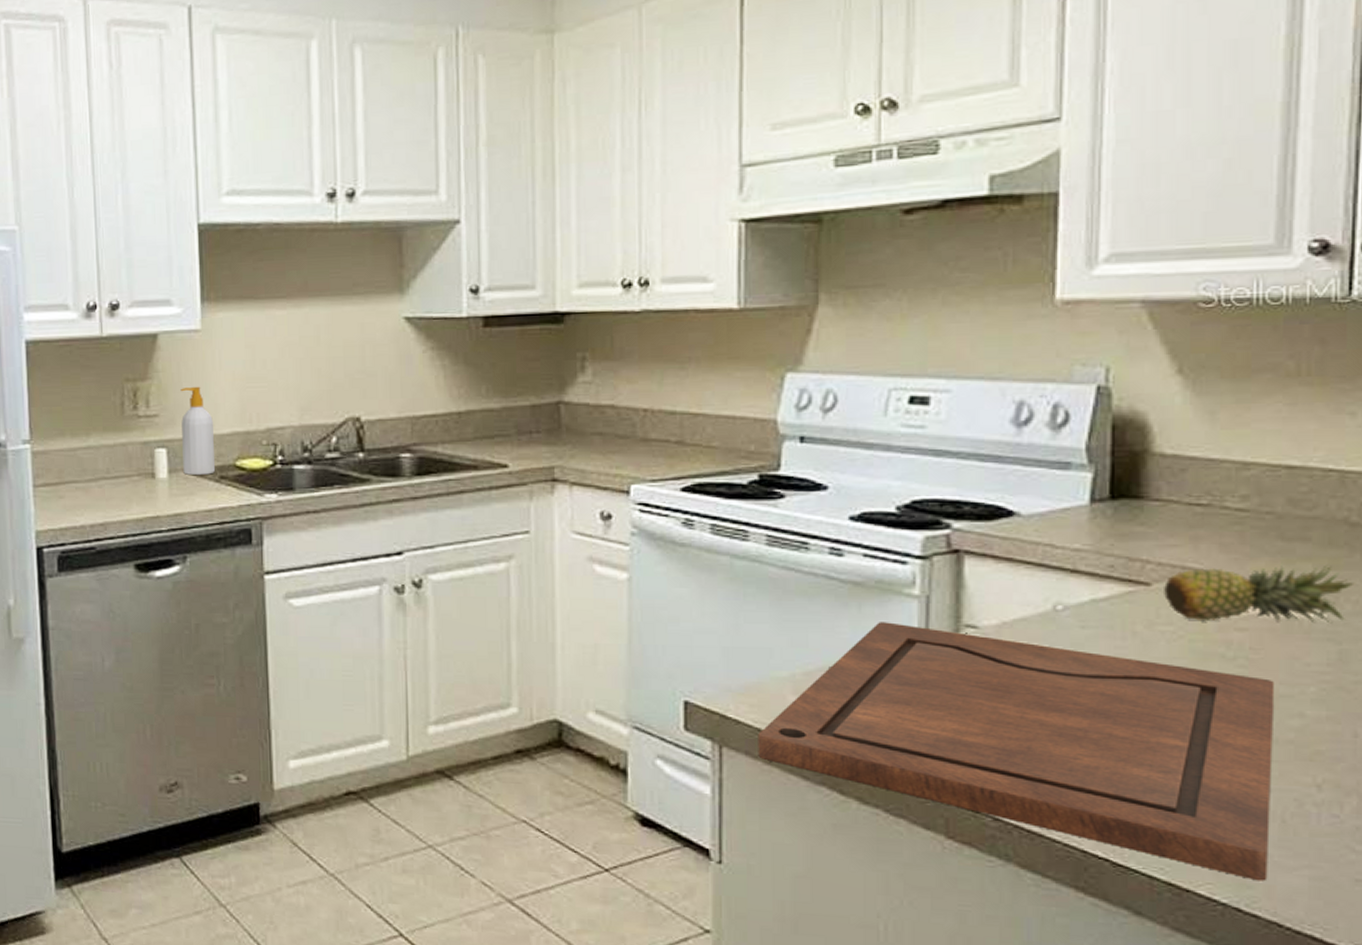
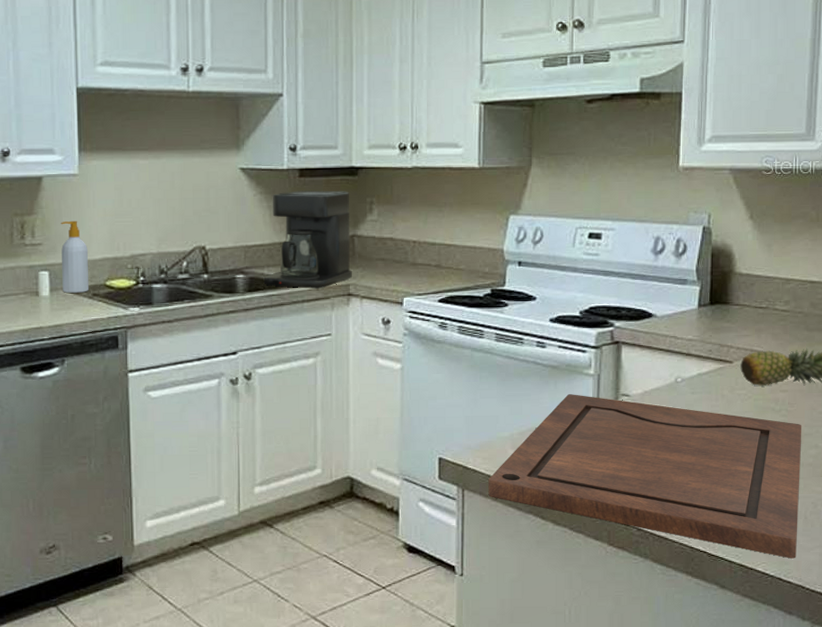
coffee maker: none [437,343,559,473] -> present [263,190,353,290]

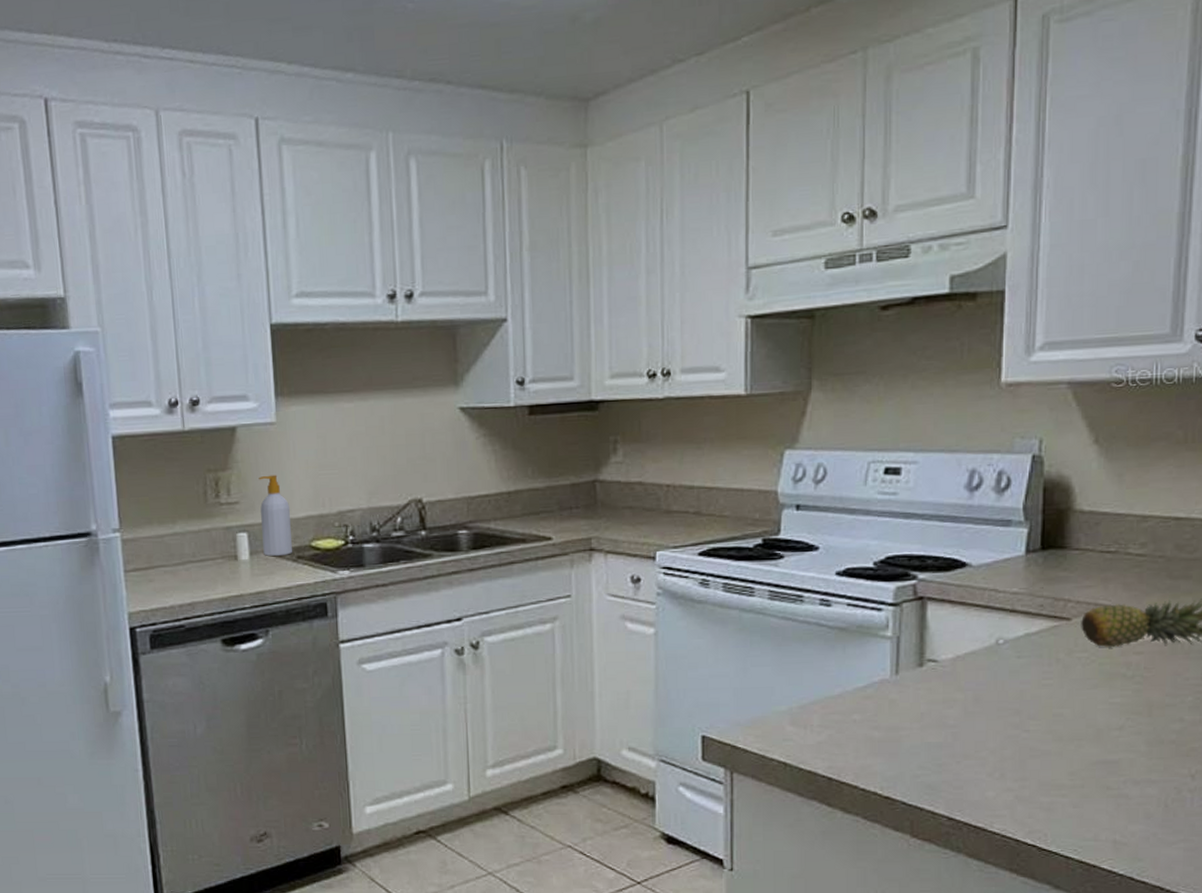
coffee maker: present [263,190,353,290] -> none [490,429,595,545]
cutting board: present [488,394,802,559] -> none [762,660,1163,855]

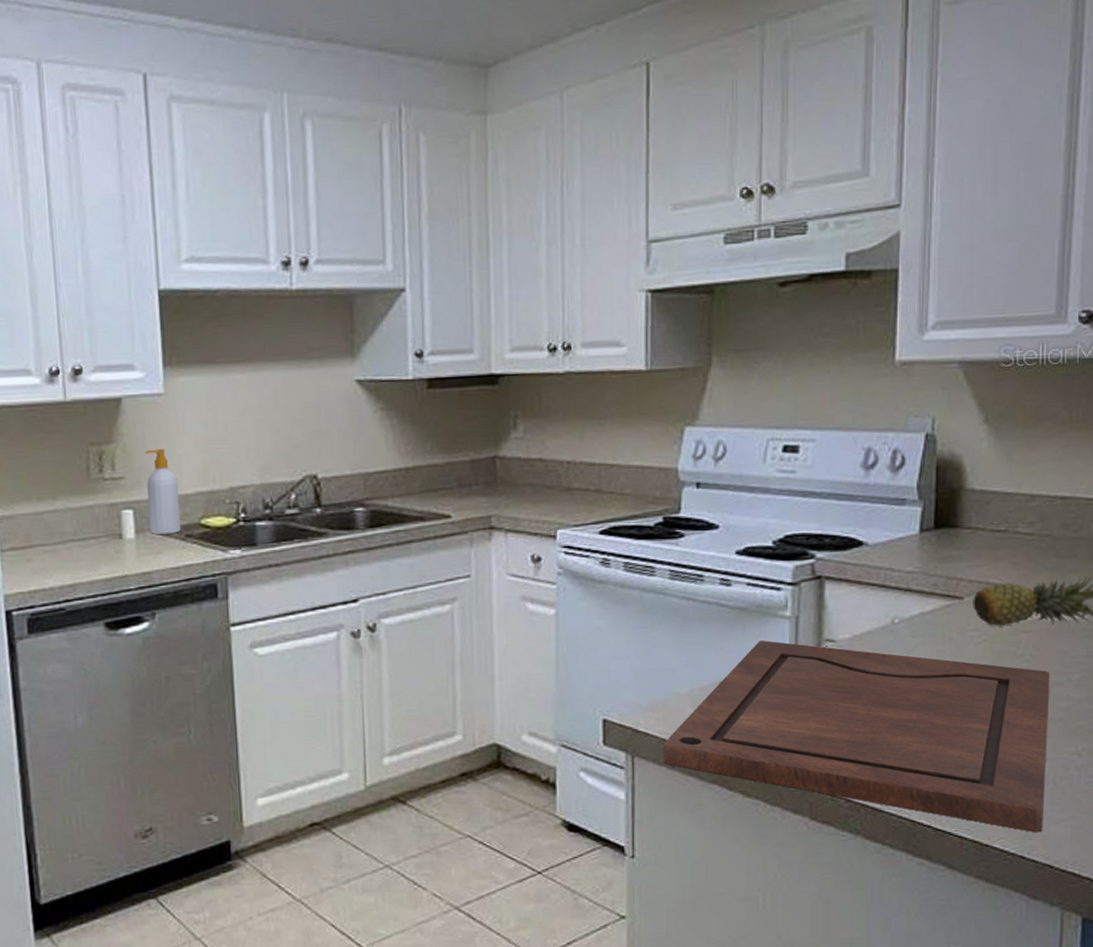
cutting board: none [762,660,1163,855] -> present [663,640,1051,833]

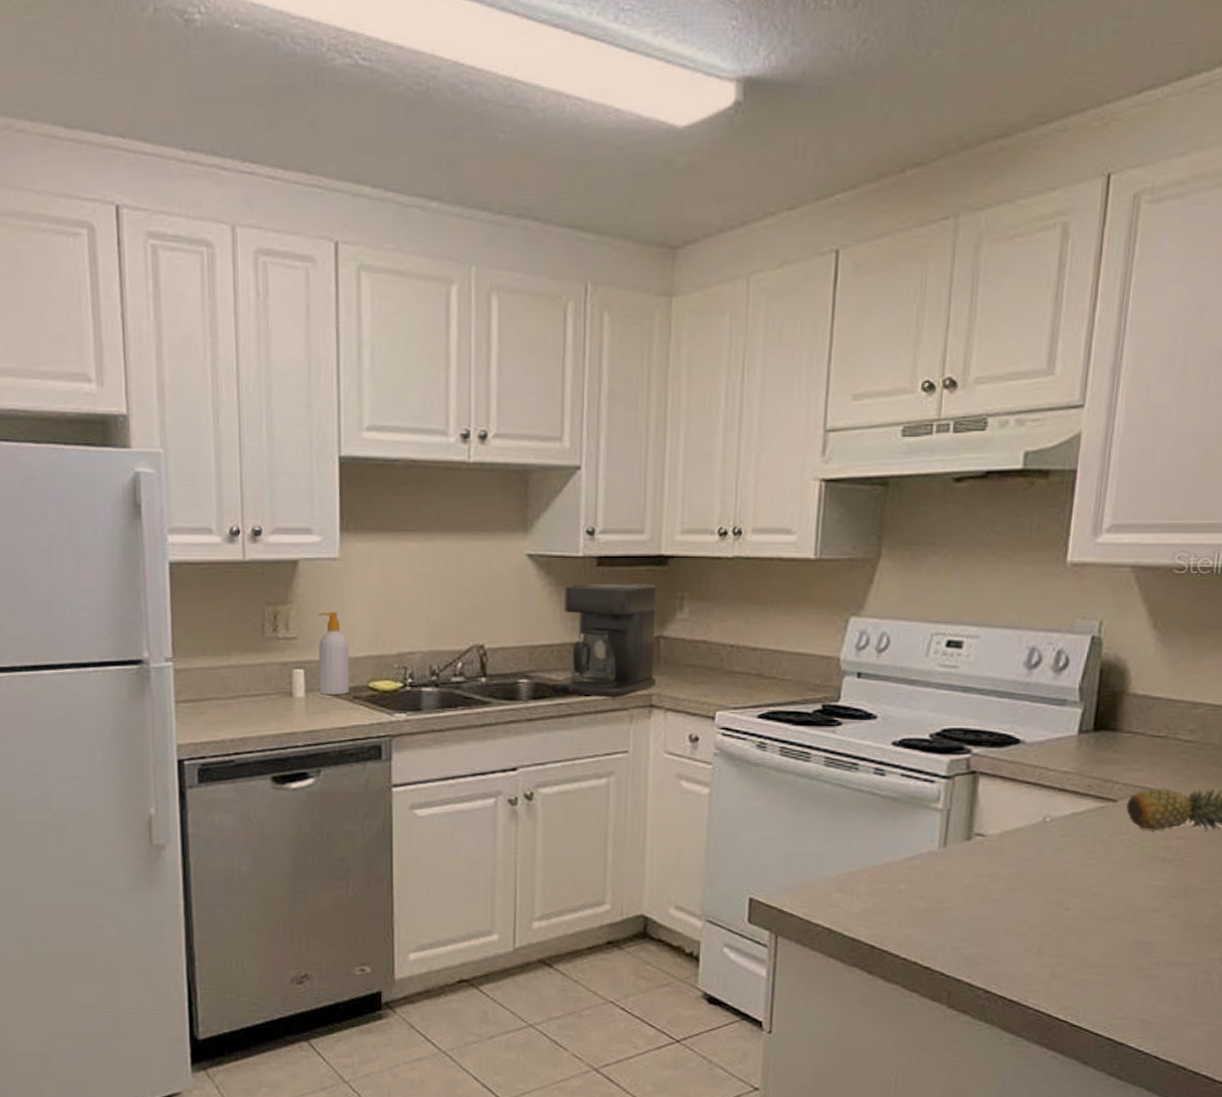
coffee maker: none [387,403,495,523] -> present [550,582,657,699]
cutting board: present [663,640,1051,833] -> none [806,831,1200,1035]

